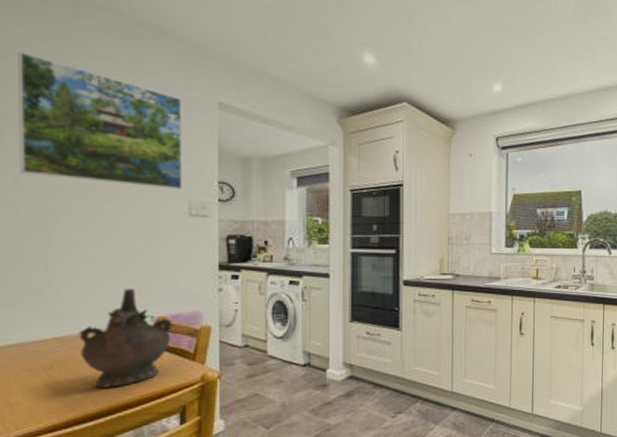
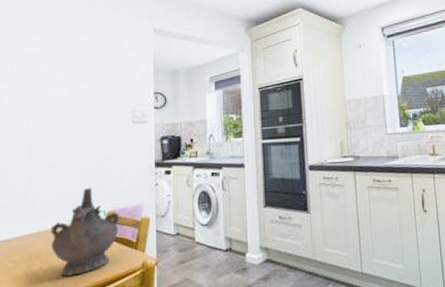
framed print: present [18,52,183,190] -> none [15,10,128,103]

